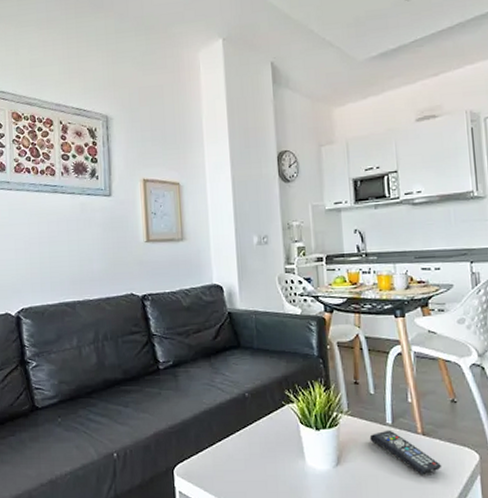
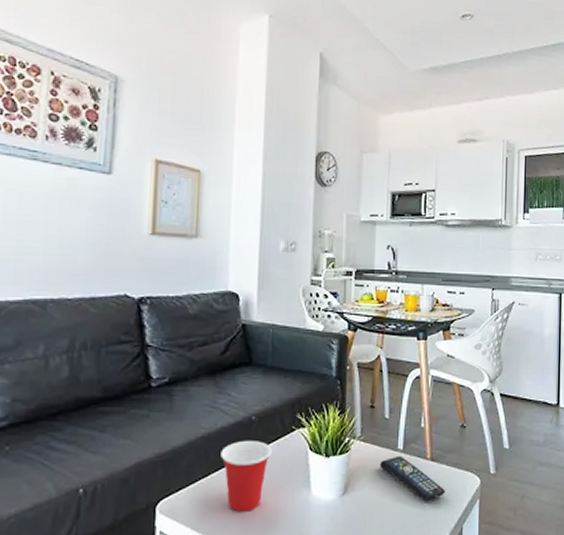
cup: none [222,415,266,478] -> present [221,441,272,512]

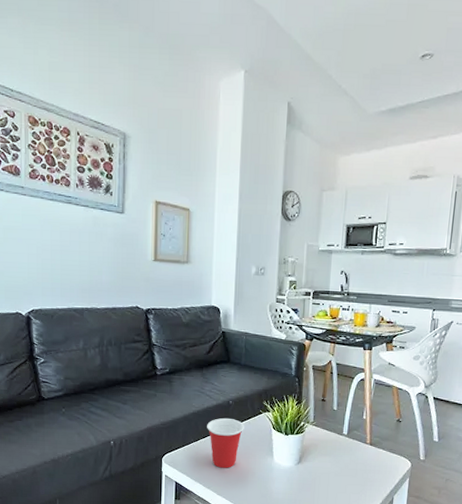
remote control: present [379,455,446,501] -> none [328,439,381,475]

